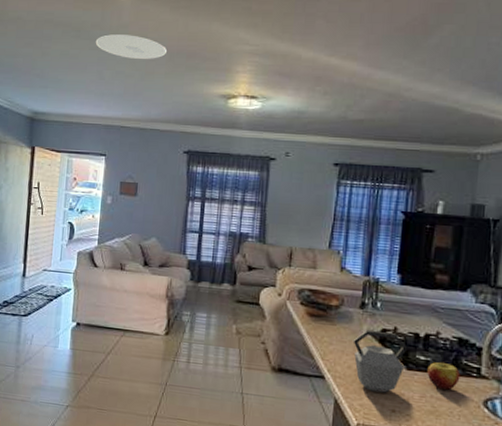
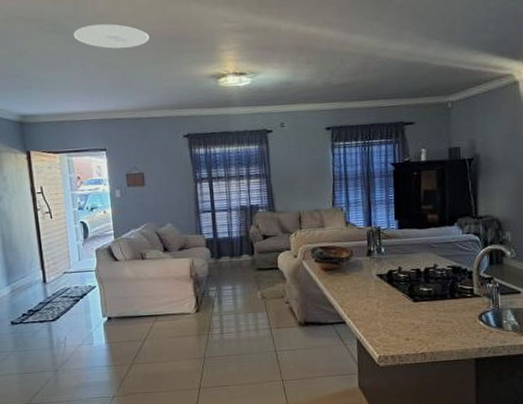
kettle: present [353,330,408,393] -> none [365,273,412,326]
apple: present [427,362,461,391] -> none [430,290,458,313]

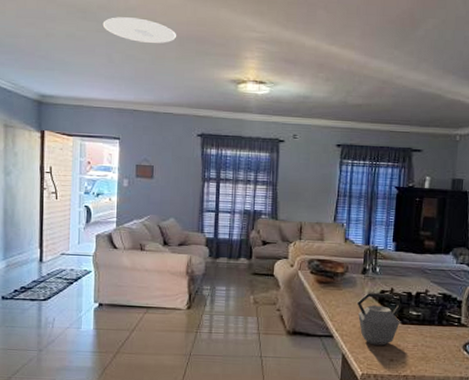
kettle: none [365,273,412,326] -> present [356,293,403,346]

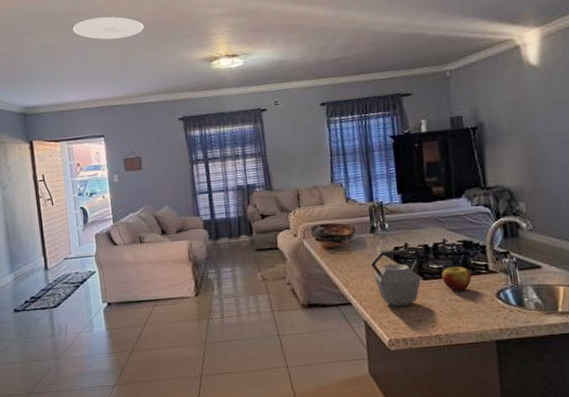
apple: none [418,316,445,339] -> present [441,266,472,292]

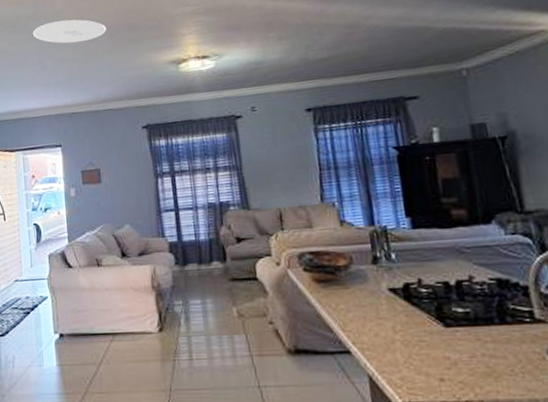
kettle: present [370,249,422,307] -> none [373,286,442,360]
apple: present [441,266,472,292] -> none [469,312,512,345]

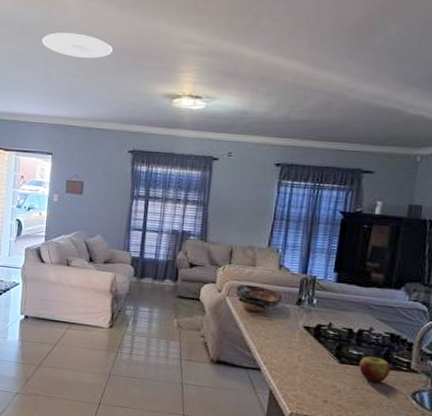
apple: none [469,312,512,345] -> present [359,356,391,383]

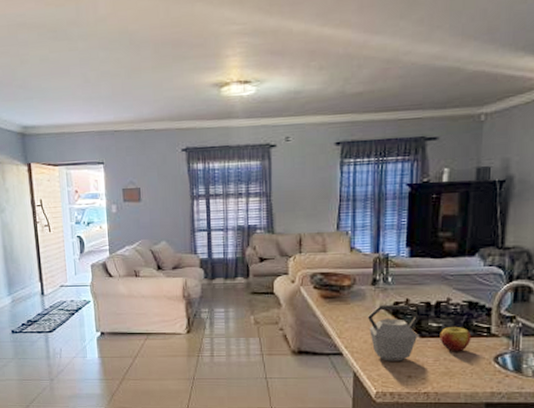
ceiling light: present [41,33,112,58] -> none [74,28,150,56]
kettle: none [288,326,342,385] -> present [367,305,420,361]

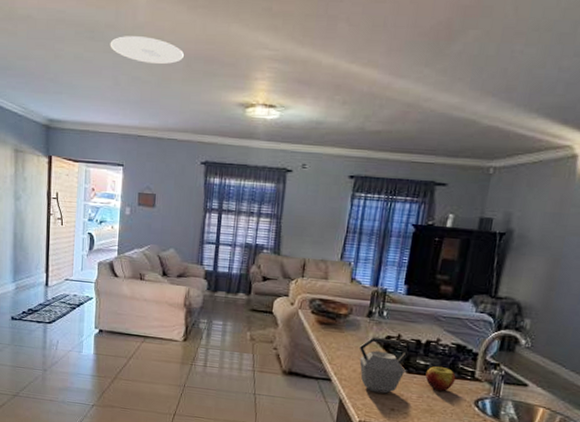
ceiling light: none [74,28,150,56] -> present [110,36,184,64]

